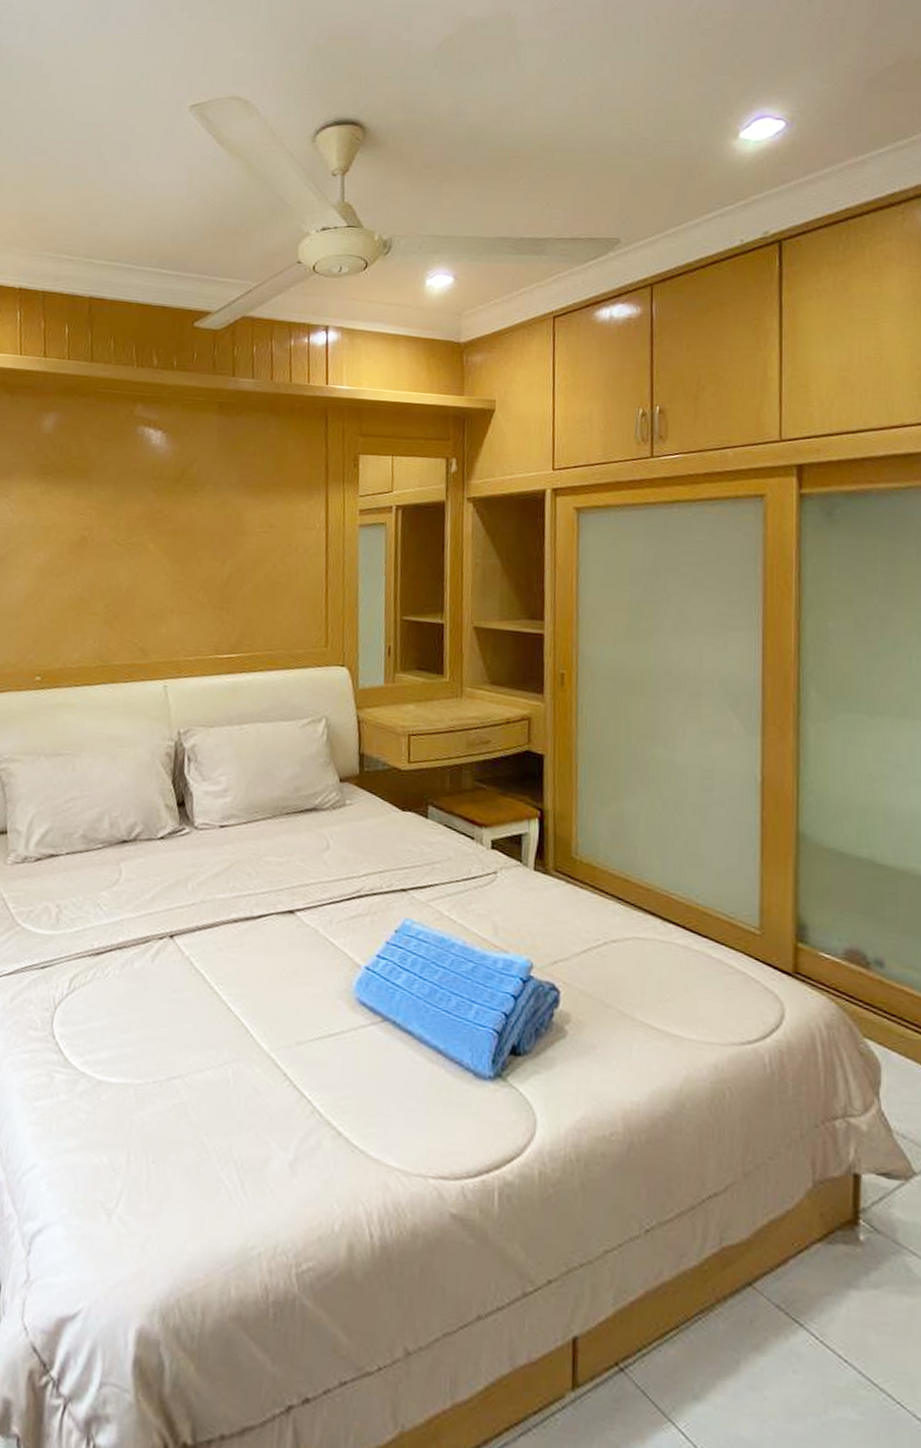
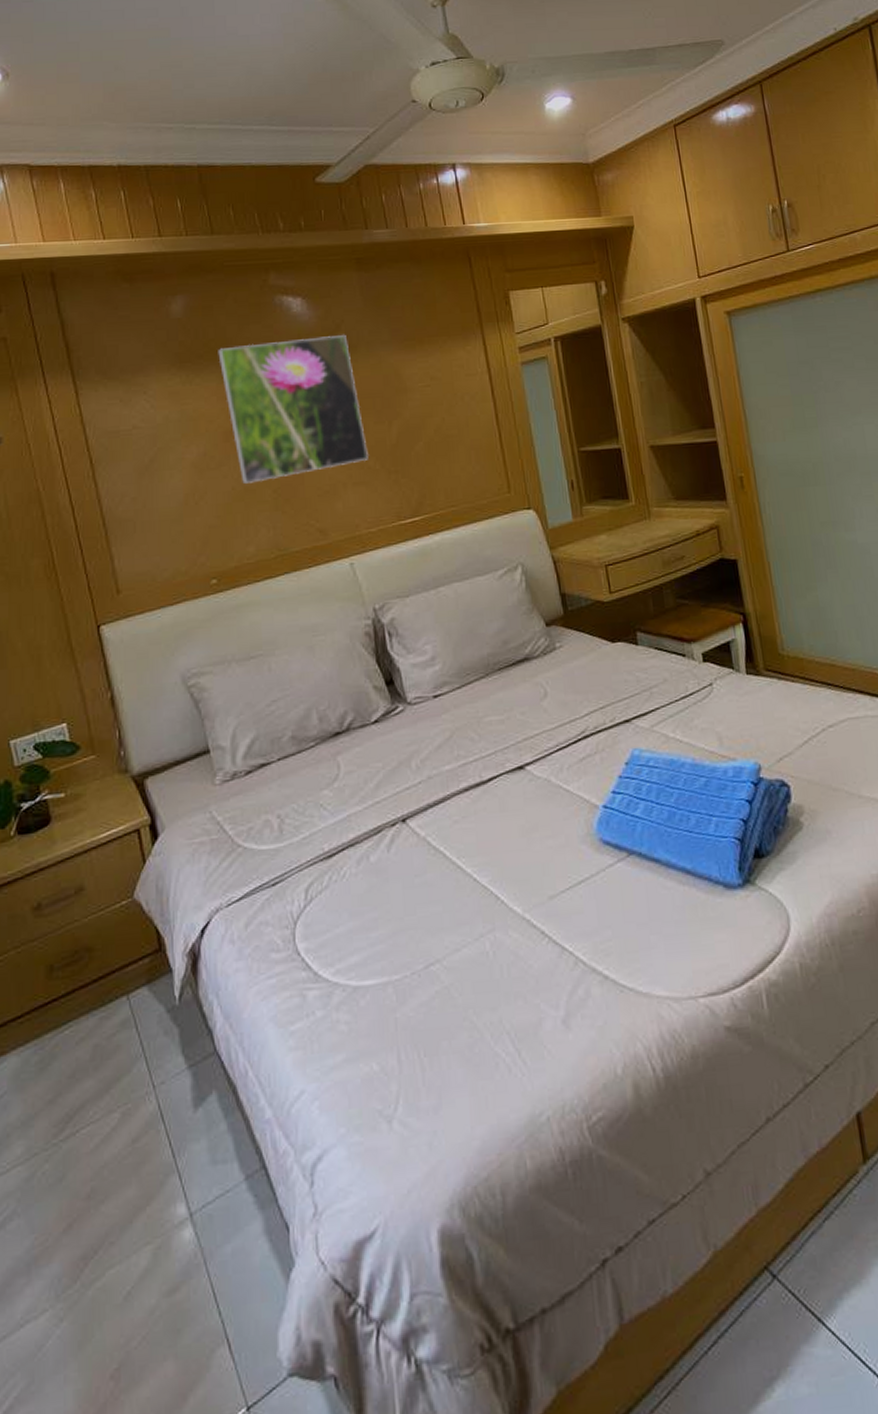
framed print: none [77,467,199,595] -> present [218,335,368,484]

